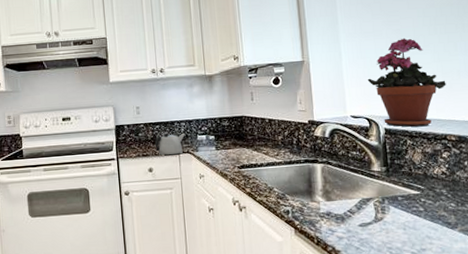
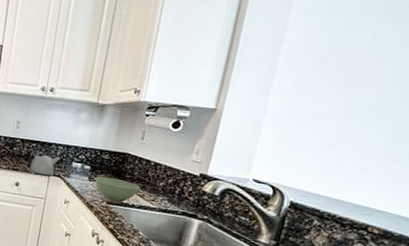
bowl: none [221,142,263,167] -> present [94,176,140,204]
potted plant: present [367,37,446,127] -> none [288,105,394,211]

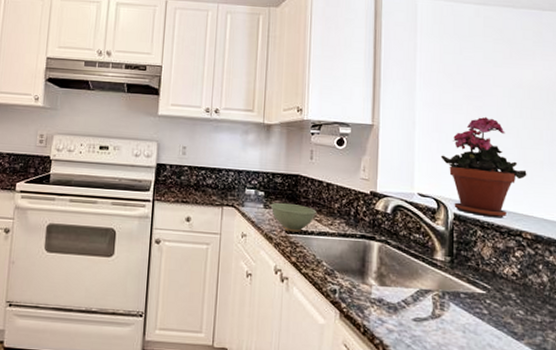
kettle: present [26,146,61,177] -> none [196,173,233,207]
potted plant: none [288,105,394,211] -> present [440,116,527,219]

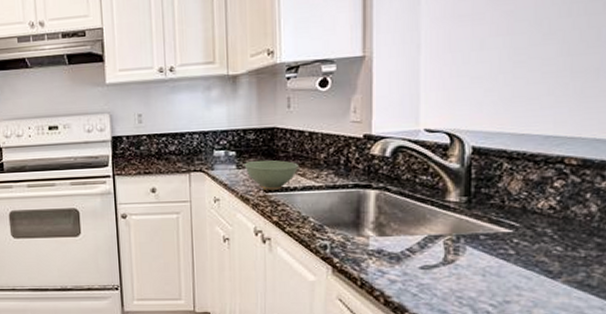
potted plant: present [440,116,527,219] -> none [454,22,575,146]

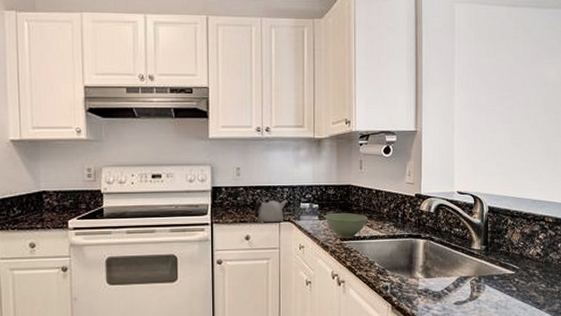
kettle: none [159,137,199,174] -> present [254,190,288,223]

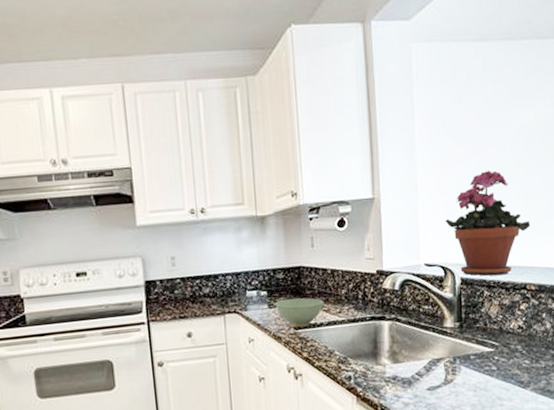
kettle: present [254,190,288,223] -> none [194,279,232,317]
potted plant: none [477,115,550,207] -> present [445,170,530,276]

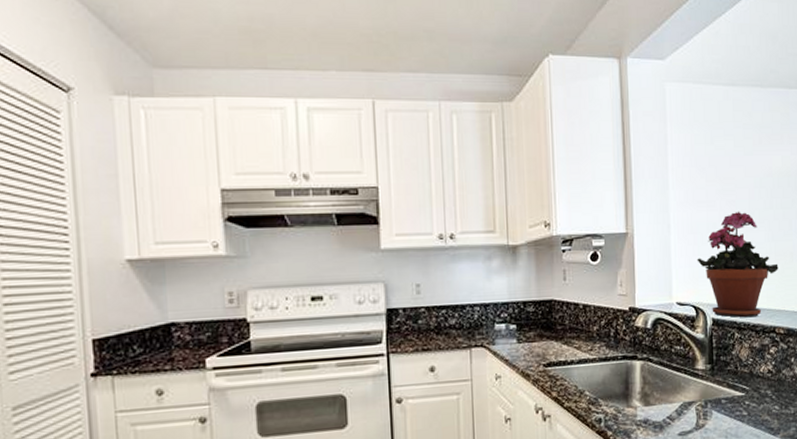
bowl: present [275,298,323,328] -> none [524,333,574,365]

